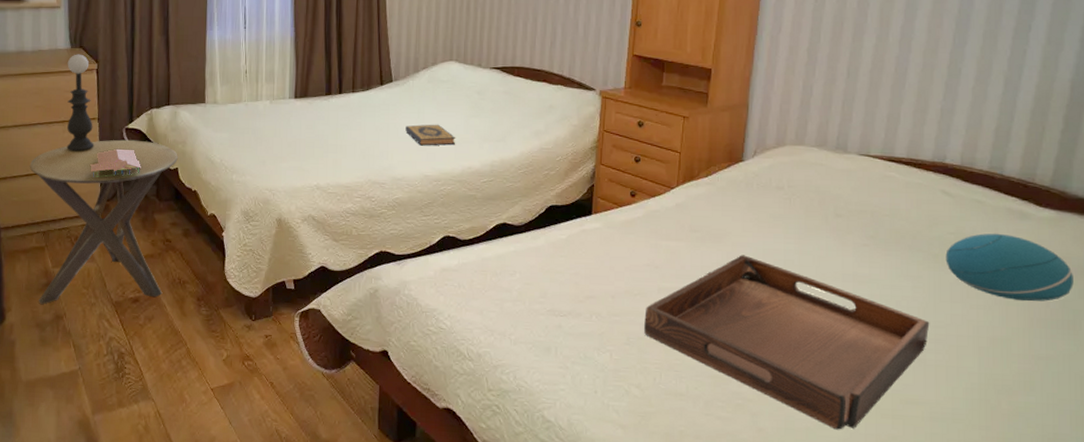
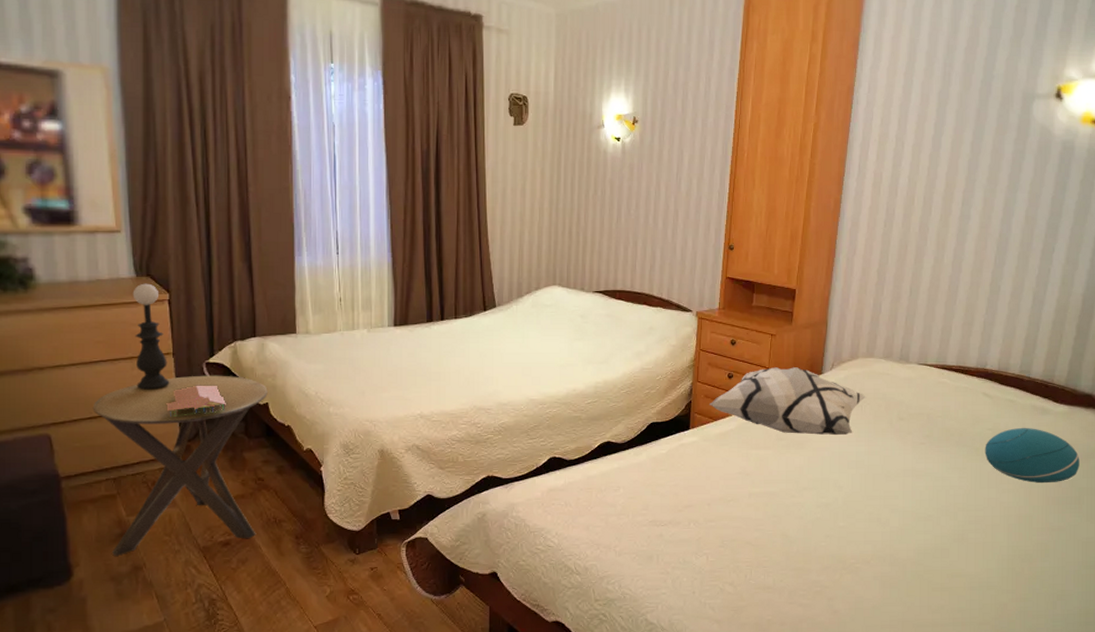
hardback book: present [405,124,456,146] -> none [510,348,561,370]
decorative pillow: none [613,152,797,230] -> present [708,367,867,435]
serving tray: present [644,255,930,430] -> none [737,458,972,605]

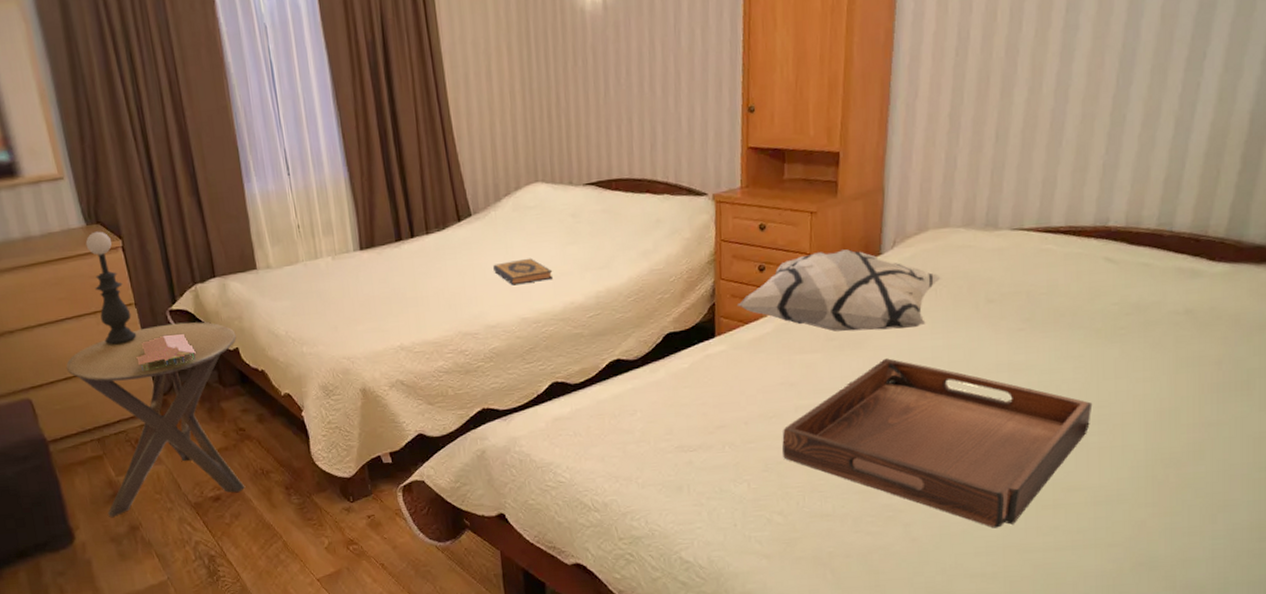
hardback book: none [510,348,561,370] -> present [493,258,553,286]
serving tray: none [737,458,972,605] -> present [782,358,1093,528]
cushion: present [985,427,1080,483] -> none [1109,296,1248,367]

